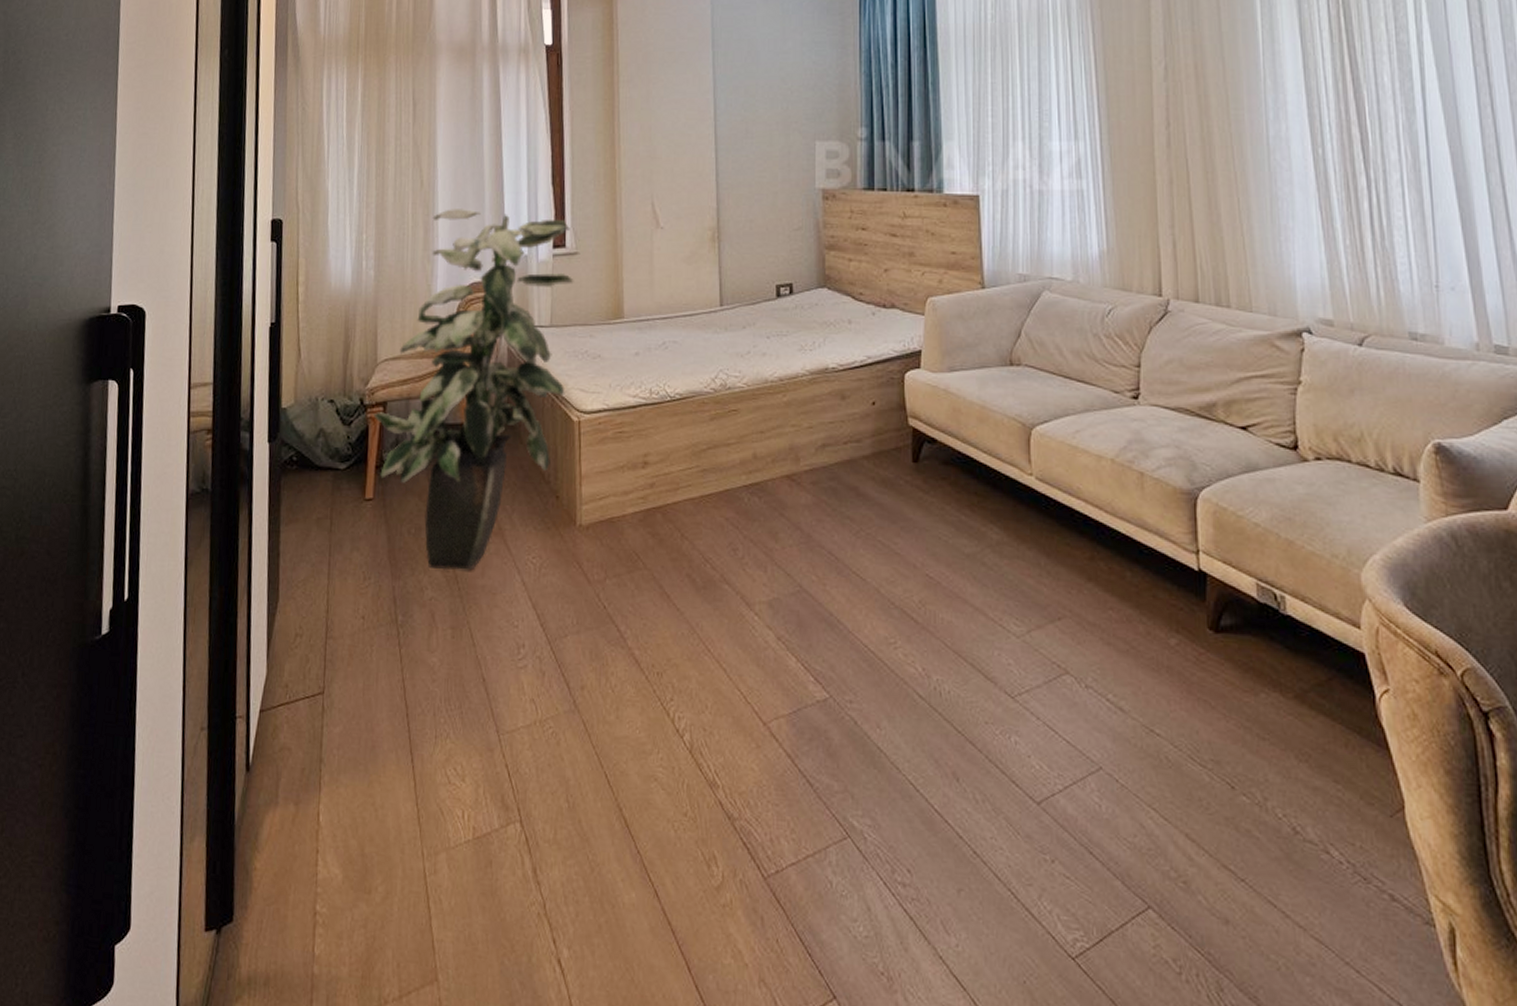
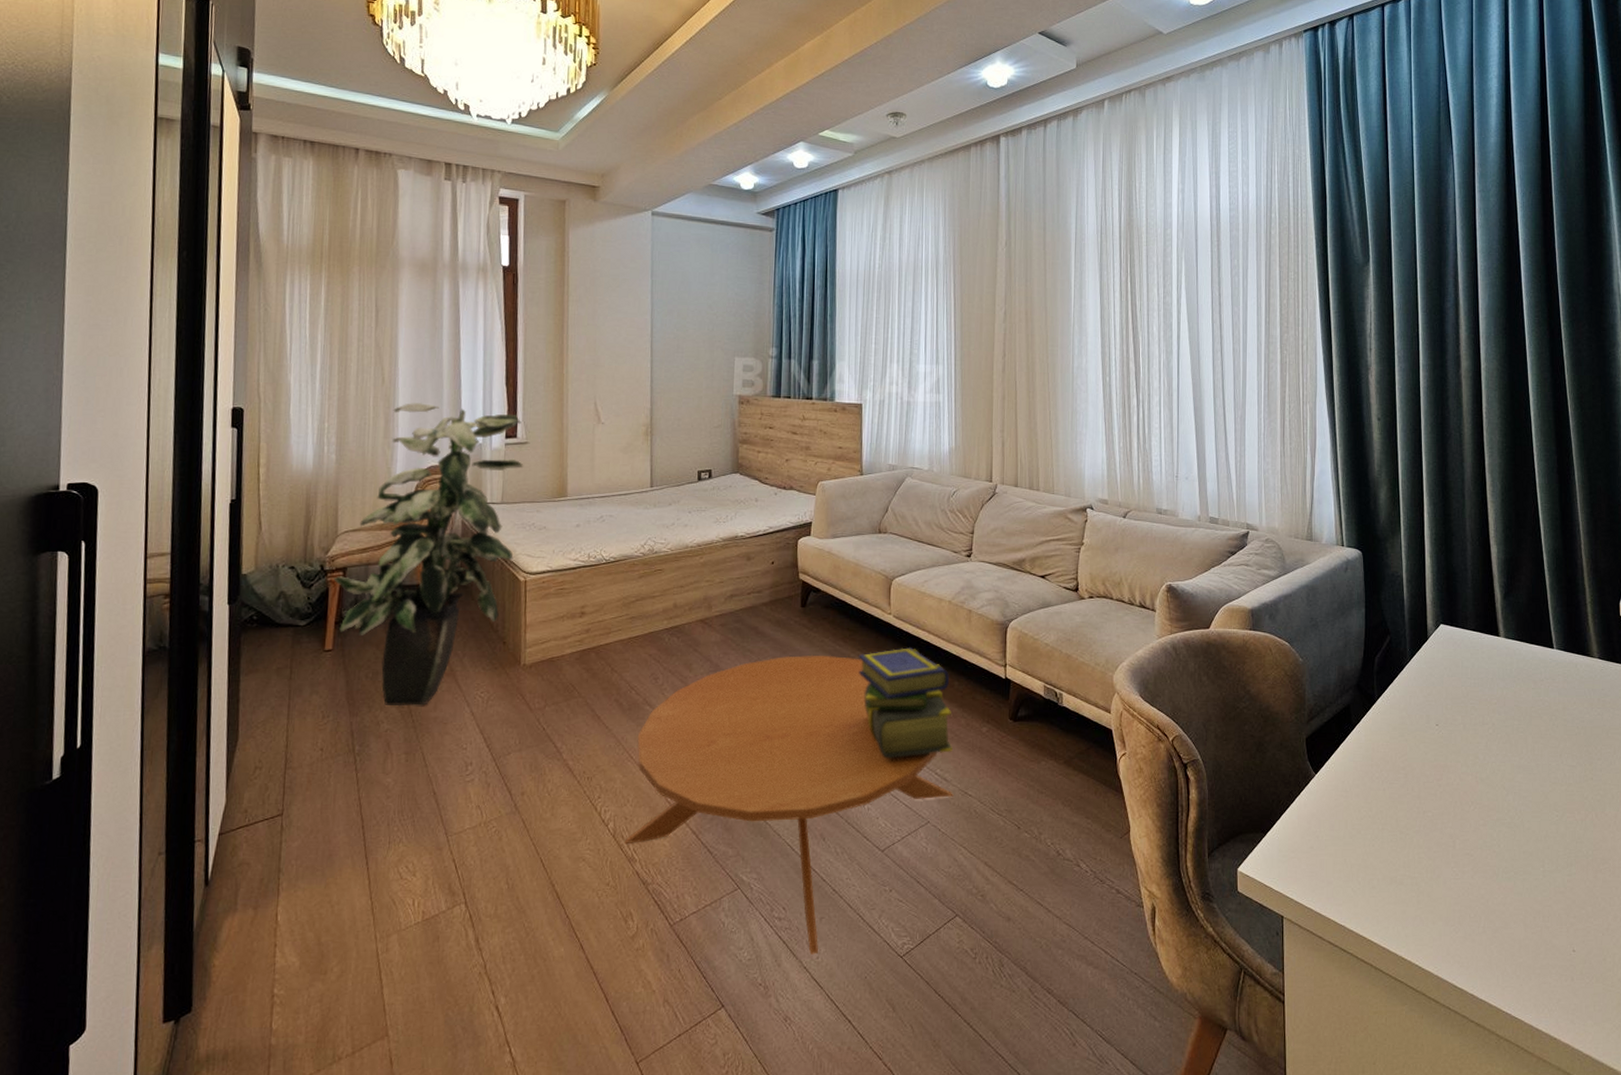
coffee table: none [703,526,1134,941] -> present [624,655,953,955]
stack of books: none [990,521,1129,675] -> present [858,647,953,759]

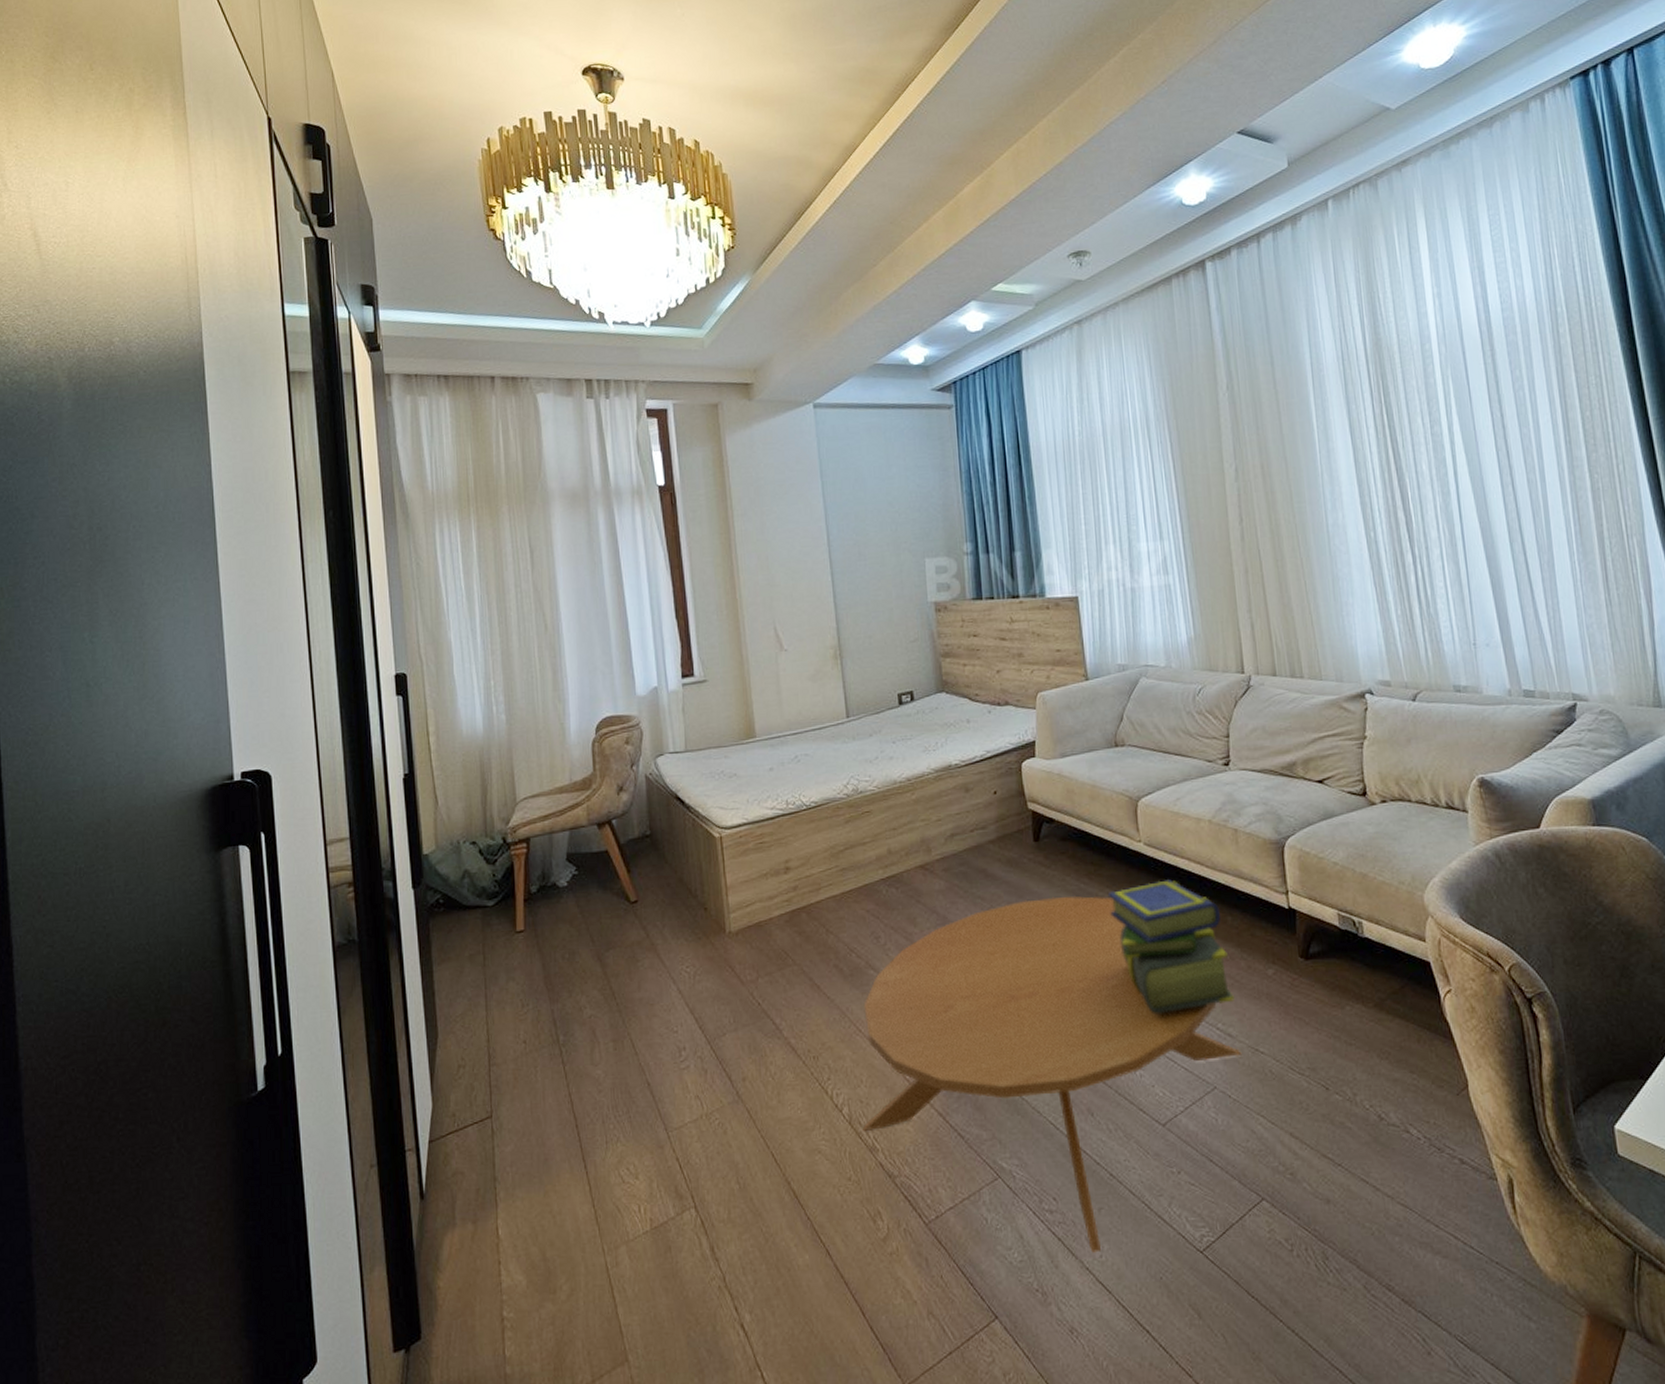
indoor plant: present [332,403,524,707] -> none [516,648,705,989]

